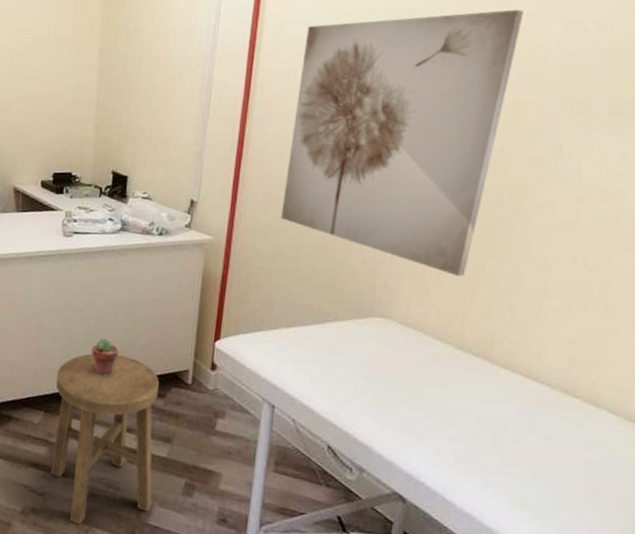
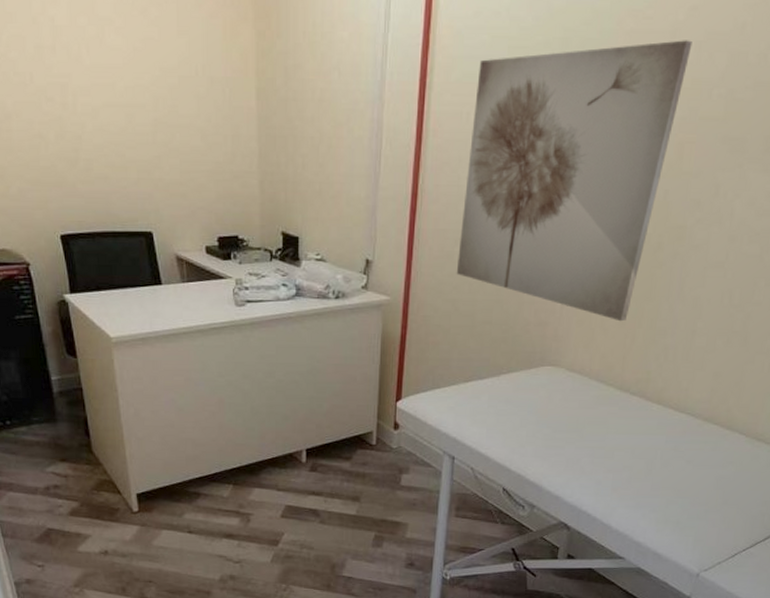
stool: present [50,353,160,525] -> none [242,423,345,585]
potted succulent: present [91,338,119,377] -> none [275,408,303,445]

